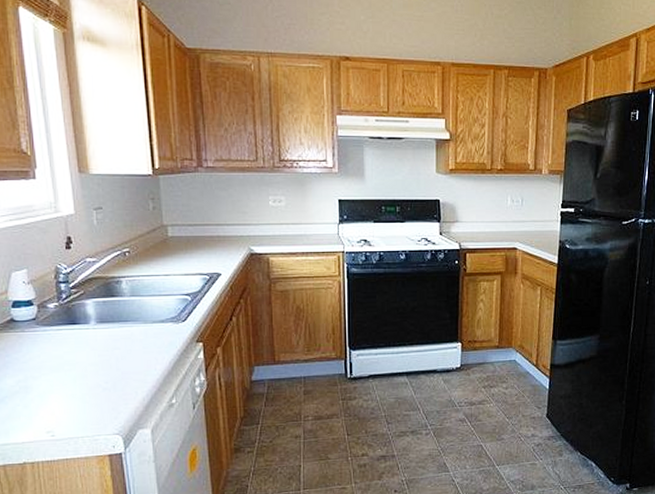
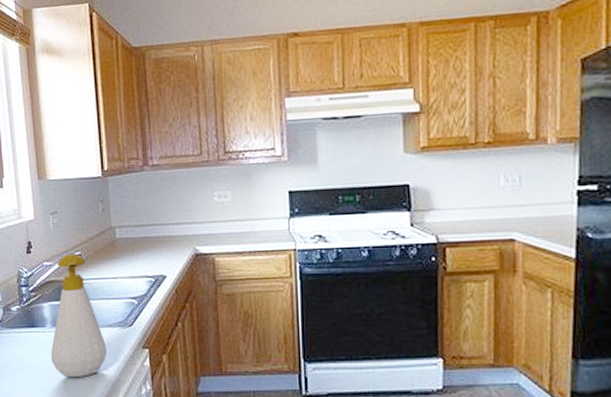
soap bottle: none [95,250,158,374] -> present [50,253,107,378]

